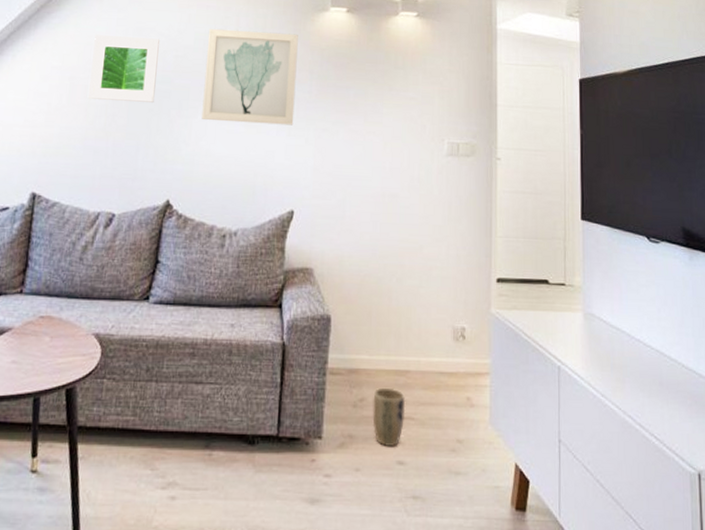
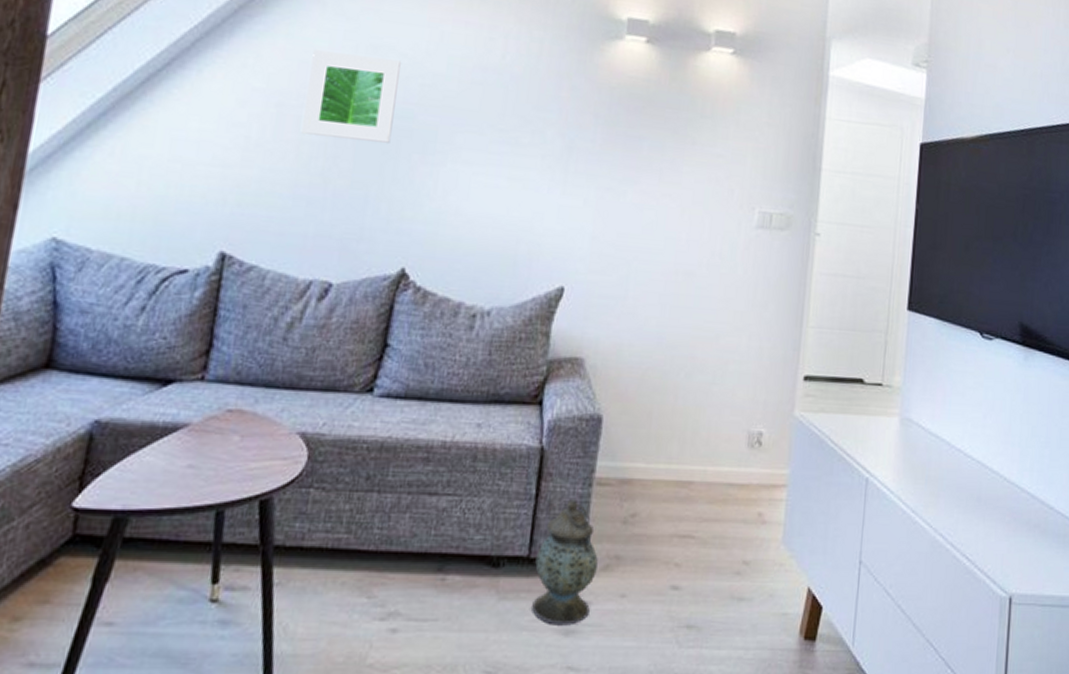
wall art: present [201,28,298,126] -> none [452,51,583,182]
lantern: none [281,386,335,495] -> present [530,499,598,626]
plant pot: present [372,387,406,446] -> none [645,501,687,569]

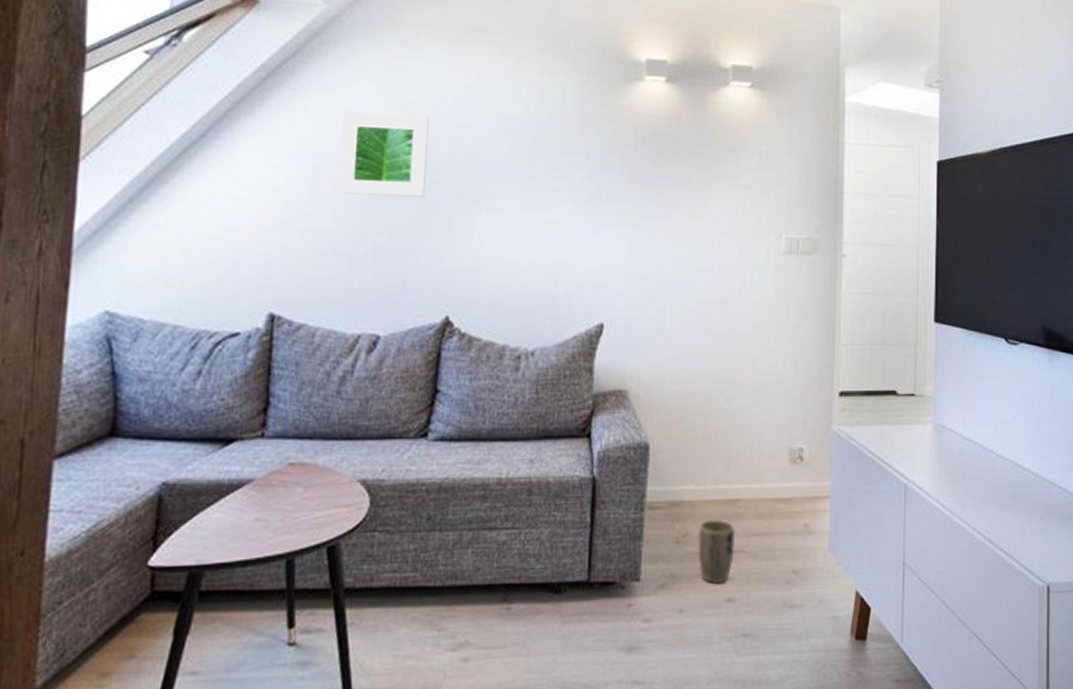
lantern: present [530,499,598,626] -> none [594,524,654,643]
plant pot: none [645,501,687,569] -> present [698,519,736,583]

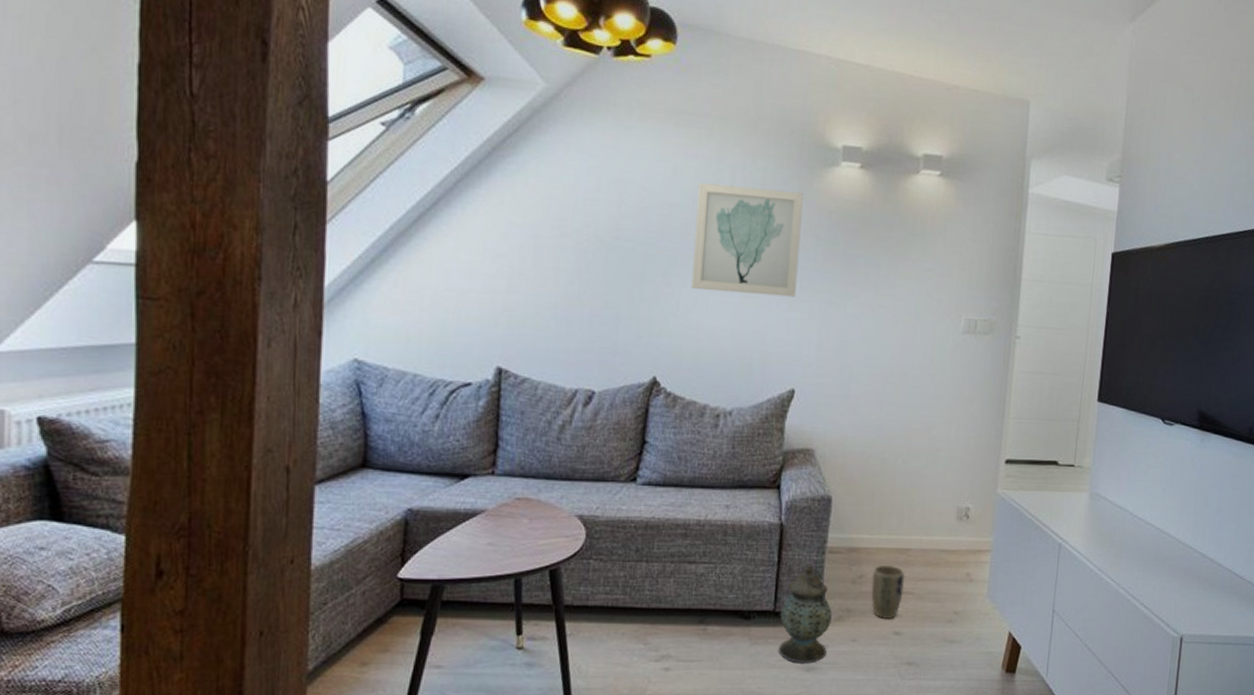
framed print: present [337,111,429,197] -> none [556,186,640,268]
wall art: none [486,102,606,222] -> present [691,182,804,297]
lantern: none [594,524,654,643] -> present [778,565,832,664]

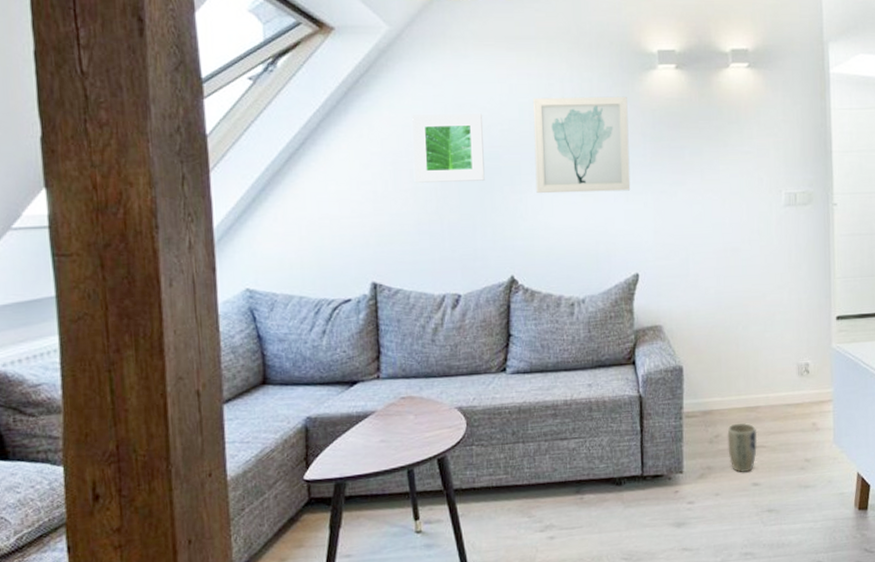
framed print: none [556,186,640,268] -> present [412,114,485,183]
lantern: present [778,565,832,664] -> none [648,430,695,521]

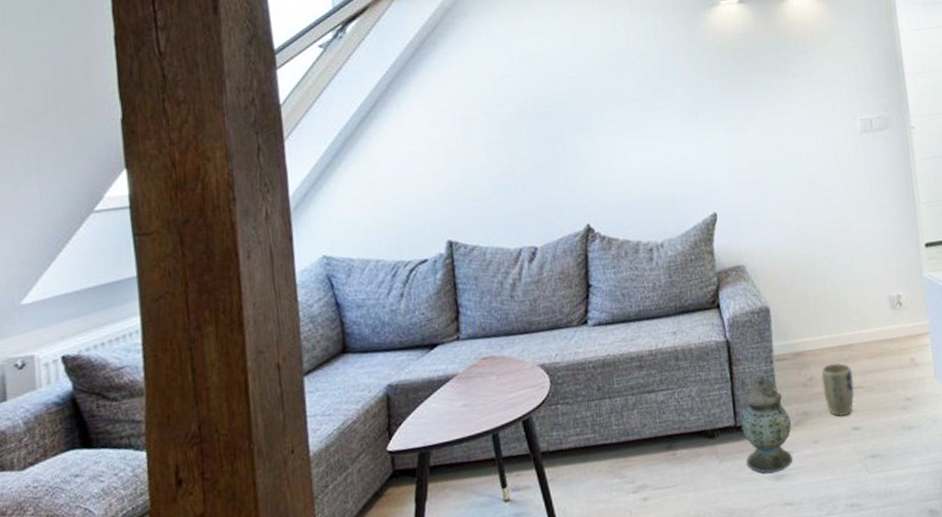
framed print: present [412,114,485,183] -> none [480,63,555,137]
wall art: present [532,96,631,194] -> none [597,34,702,139]
lantern: none [648,430,695,521] -> present [741,375,793,473]

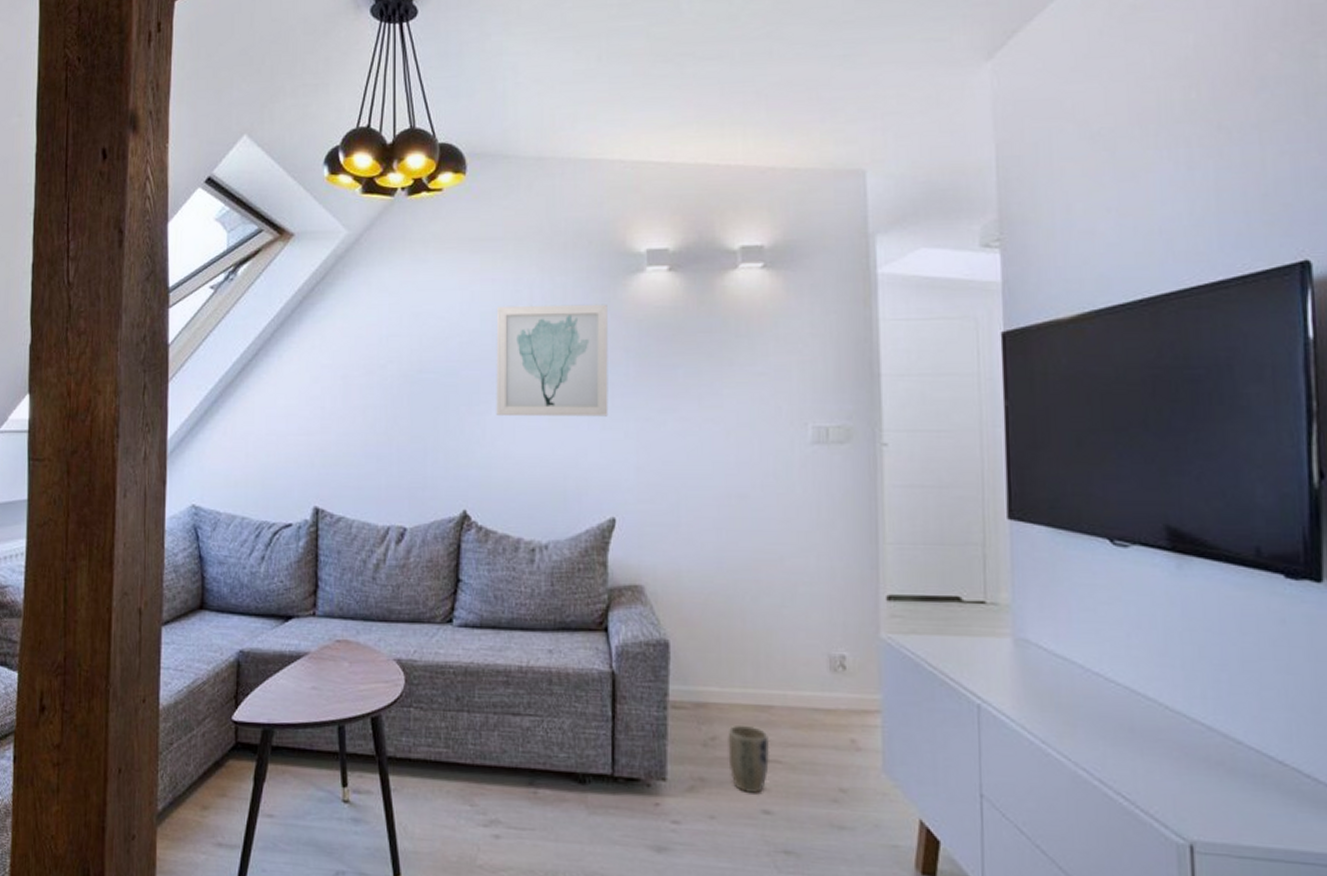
wall art: none [597,34,702,139] -> present [496,304,609,417]
lantern: present [741,375,793,473] -> none [620,721,682,843]

